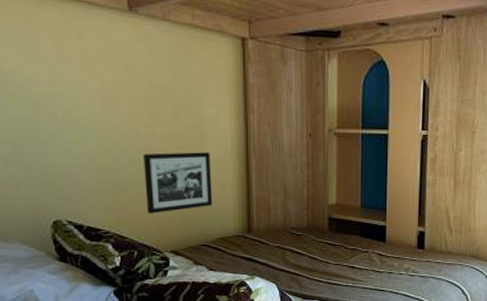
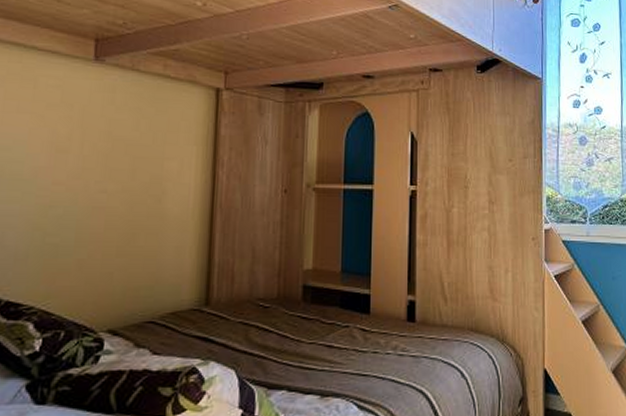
picture frame: present [143,152,213,214] -> none [84,210,169,284]

